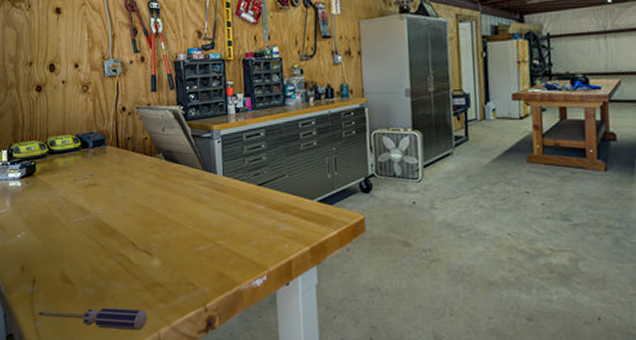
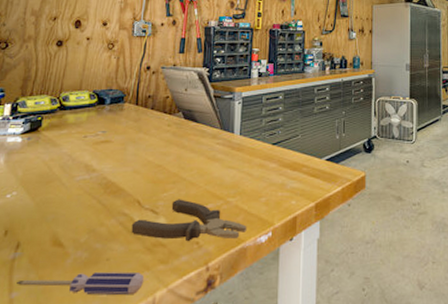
pliers: none [129,241,241,283] -> present [131,199,247,242]

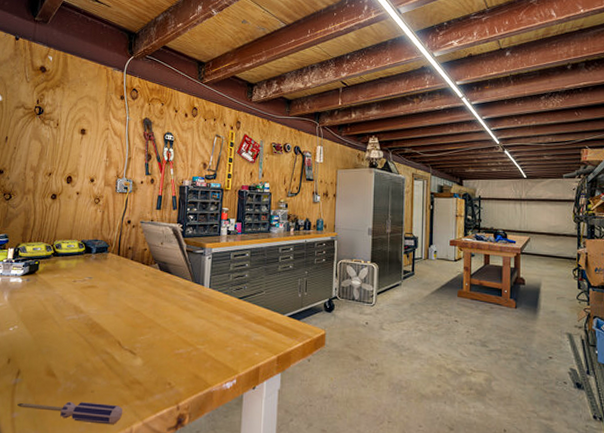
pliers: present [131,199,247,242] -> none [112,343,214,384]

